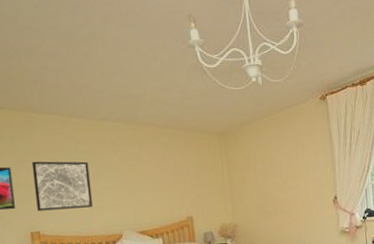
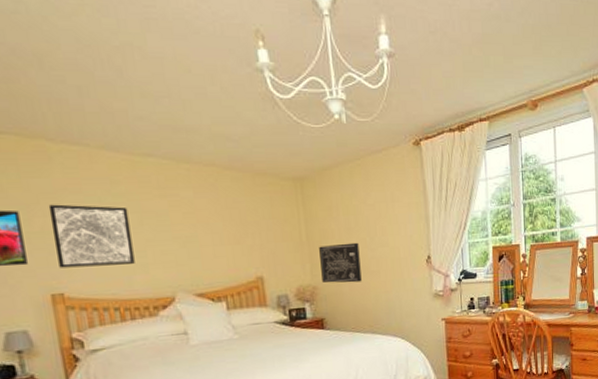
wall art: none [239,186,276,222] -> present [319,242,362,283]

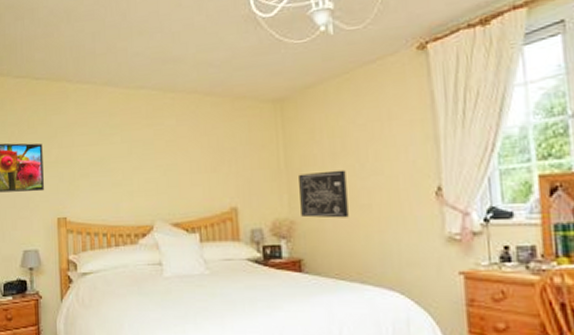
wall art: present [48,204,135,268] -> none [63,136,122,194]

